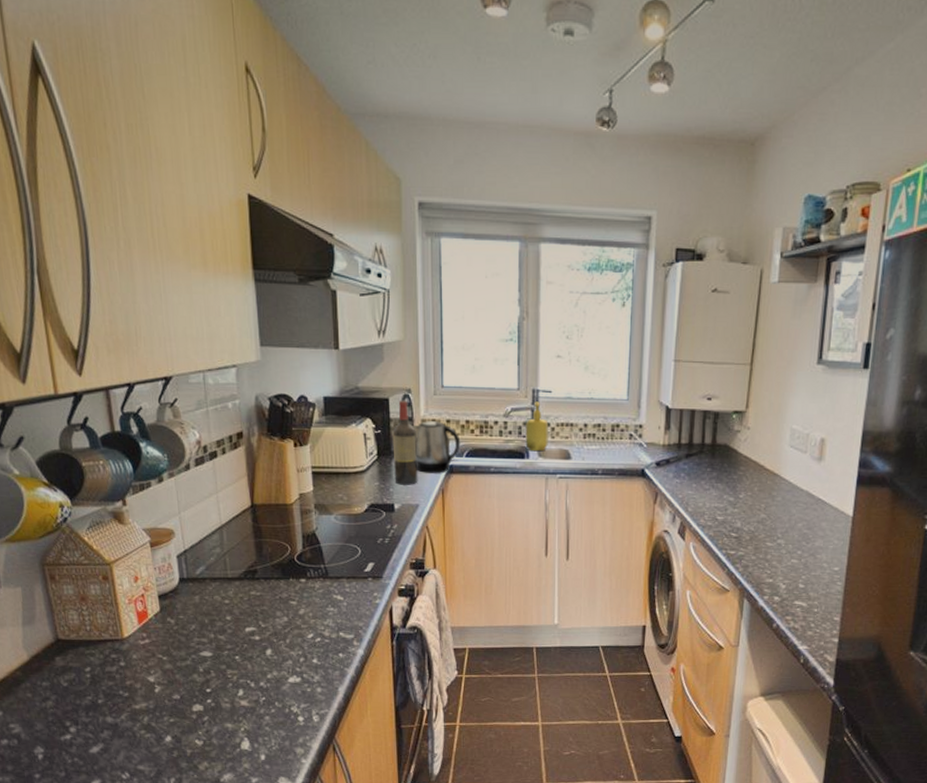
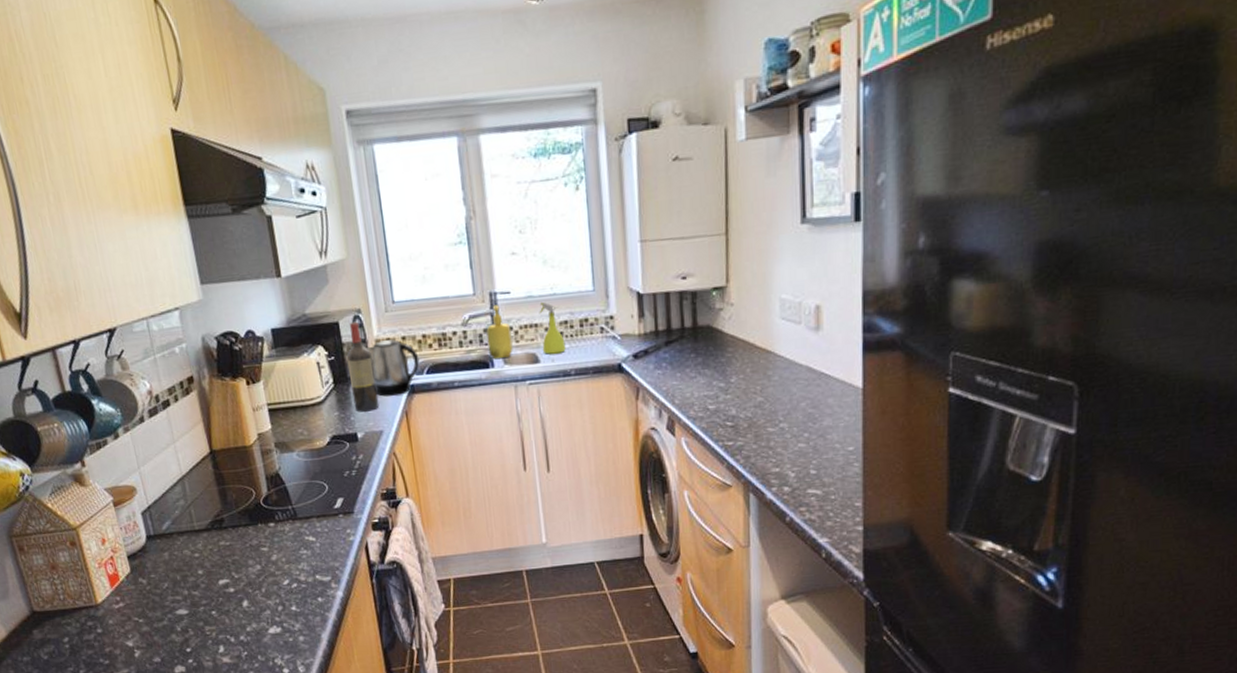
spray bottle: none [575,405,596,453] -> present [539,302,566,354]

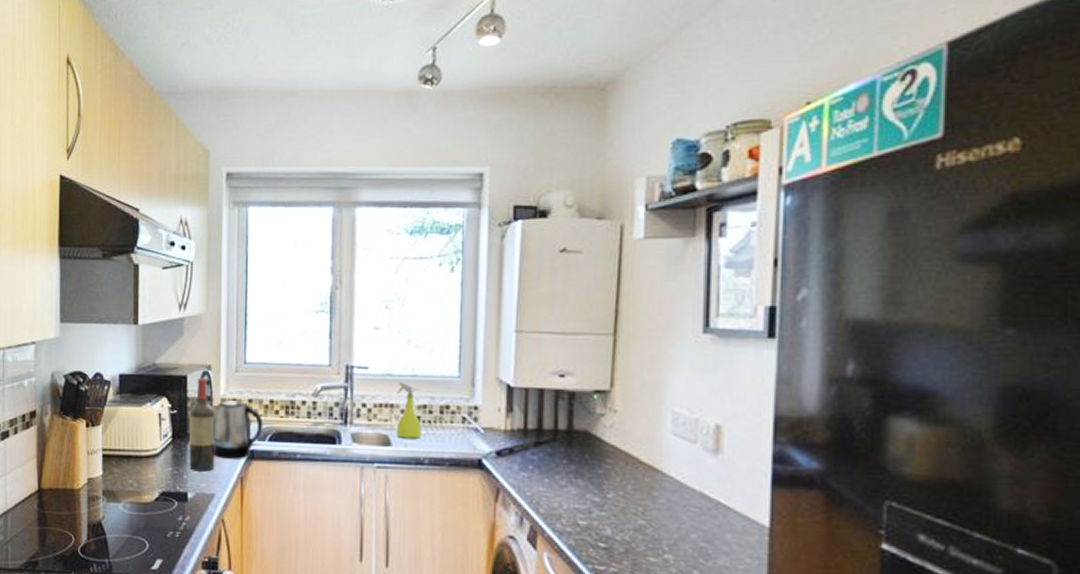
soap dispenser: present [486,305,513,359] -> none [337,379,364,437]

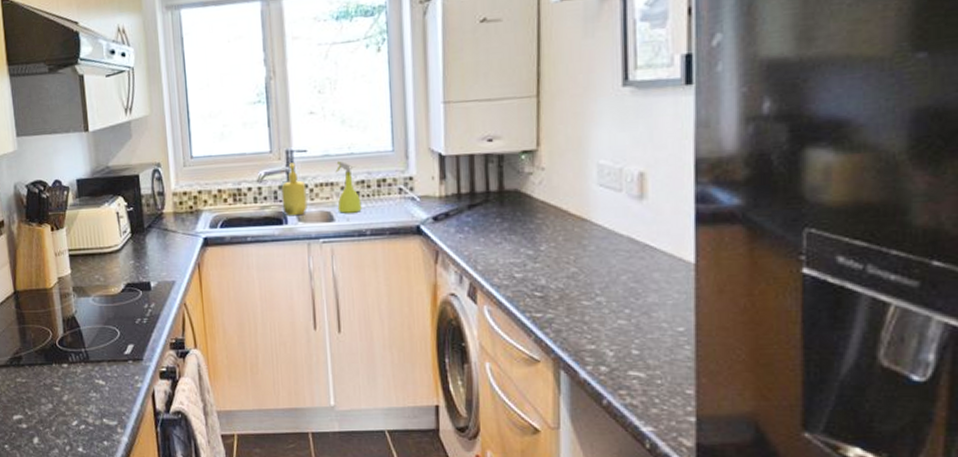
wine bottle: present [188,377,216,472] -> none [144,174,173,262]
kettle: present [211,400,264,459] -> none [164,193,214,248]
soap dispenser: none [337,379,364,437] -> present [281,163,308,216]

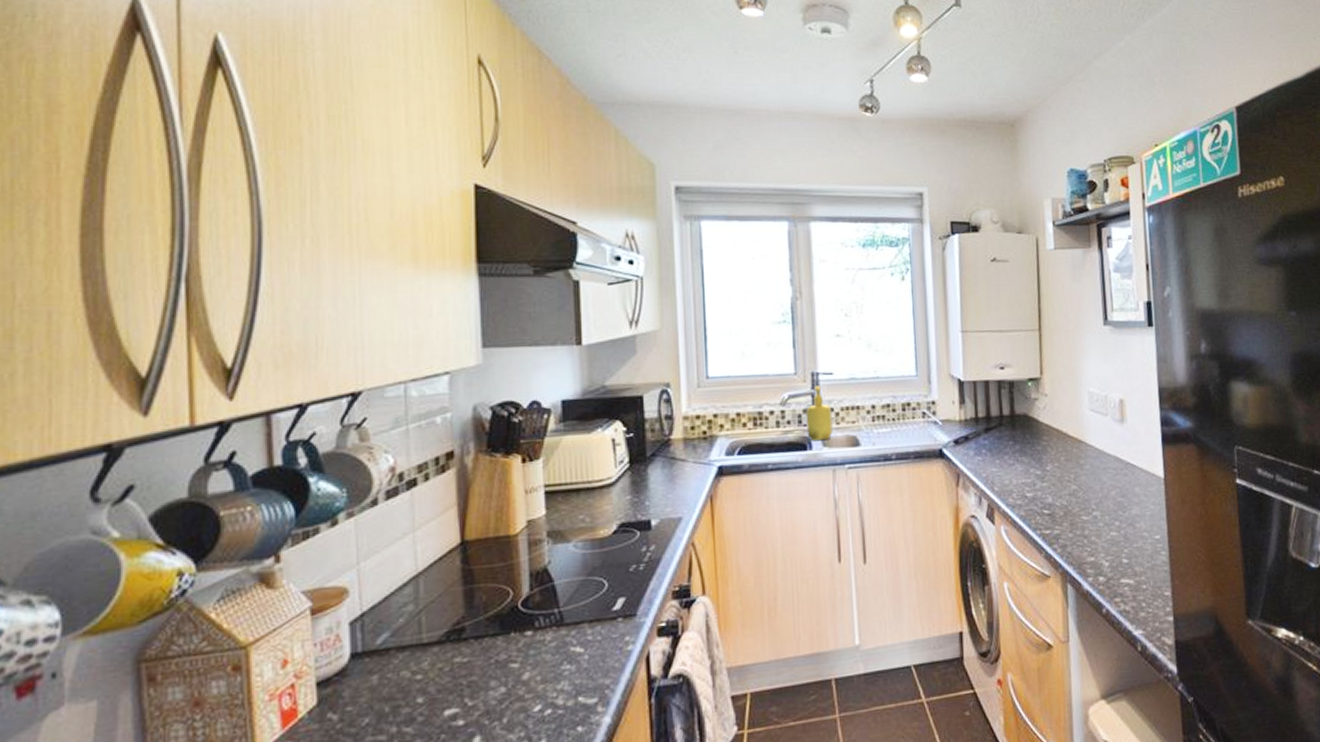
spray bottle: present [335,162,362,213] -> none [861,385,888,438]

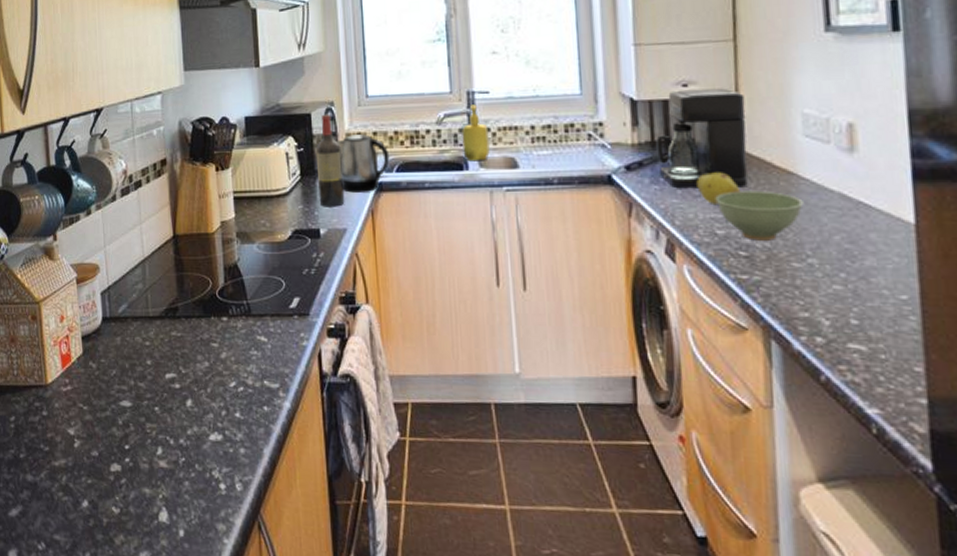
wine bottle: none [648,396,681,496] -> present [315,114,345,207]
kettle: none [672,417,731,479] -> present [337,134,390,193]
coffee maker: none [979,370,1050,458] -> present [656,88,748,188]
fruit: none [1011,443,1045,471] -> present [696,172,741,204]
bowl: none [1025,457,1090,500] -> present [715,190,804,241]

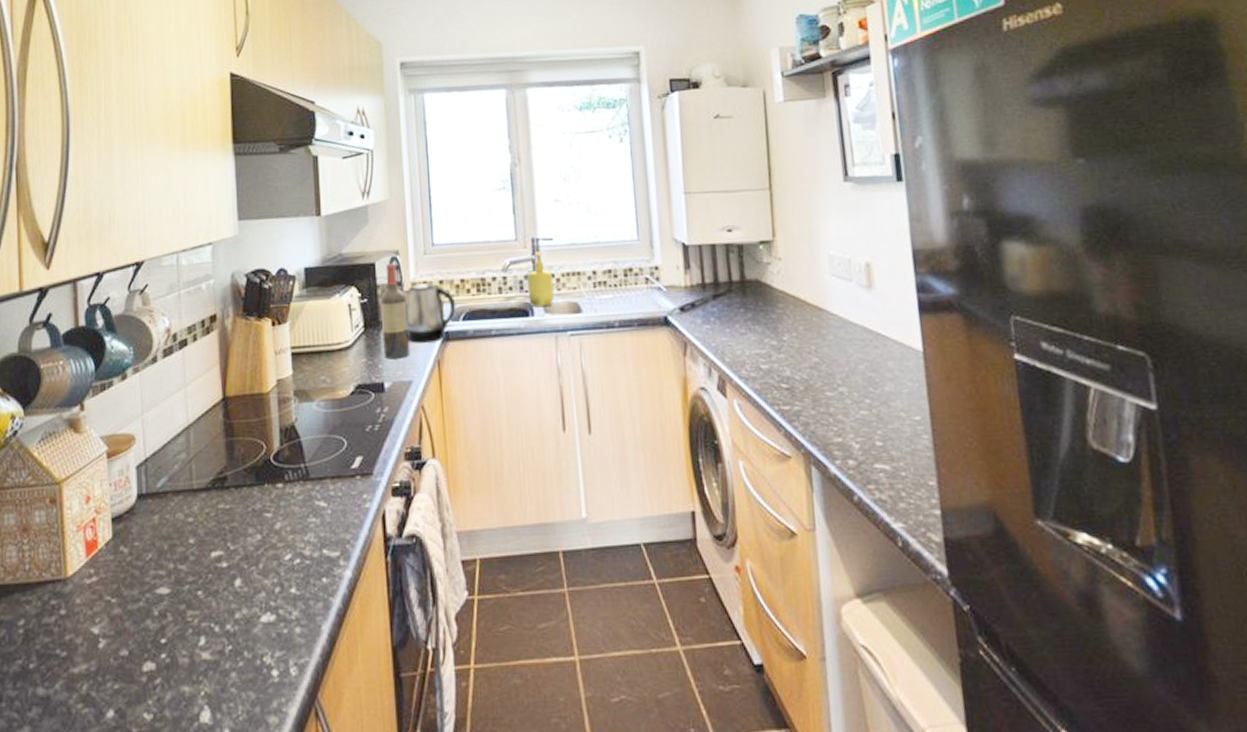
coffee maker: present [656,88,748,188] -> none [706,232,786,326]
fruit: present [696,172,741,204] -> none [742,310,781,341]
bowl: present [715,190,804,241] -> none [759,326,833,373]

